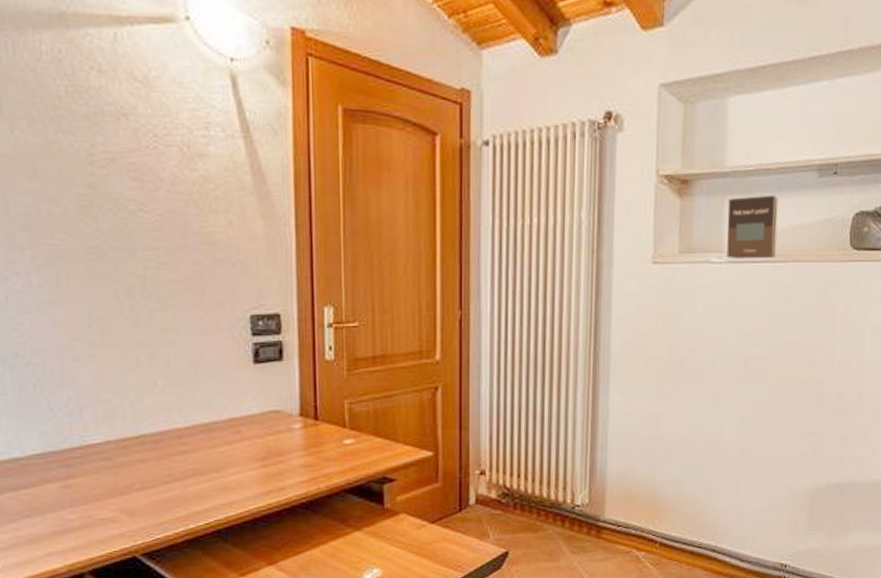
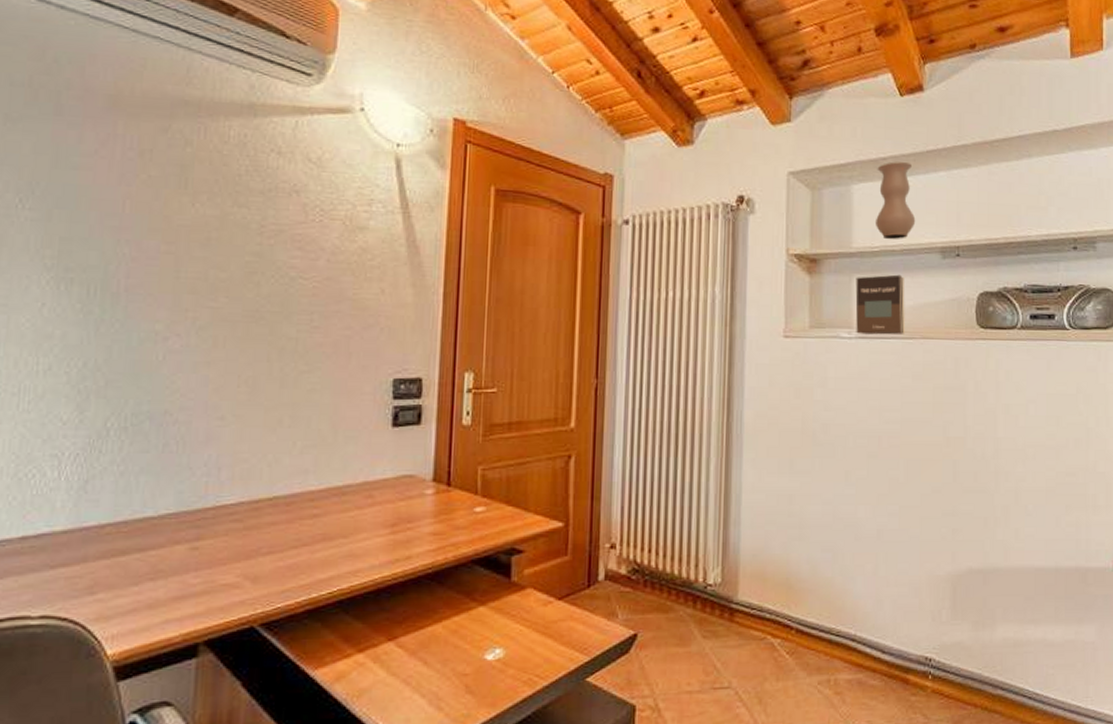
vase: none [750,70,794,158] -> present [874,162,916,240]

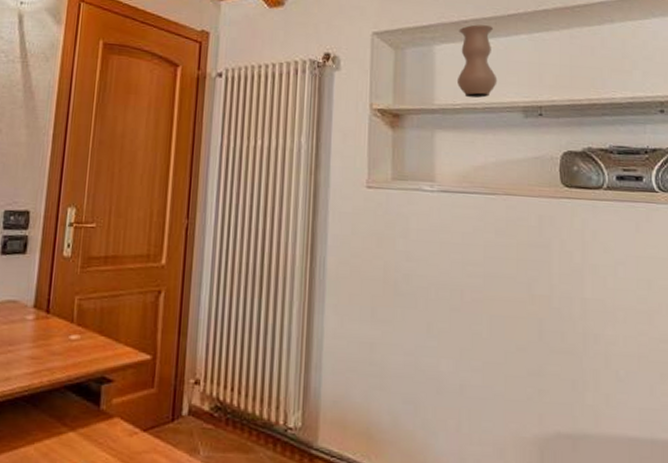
books: present [855,274,905,335] -> none [437,131,487,191]

